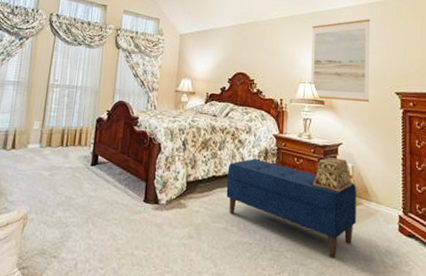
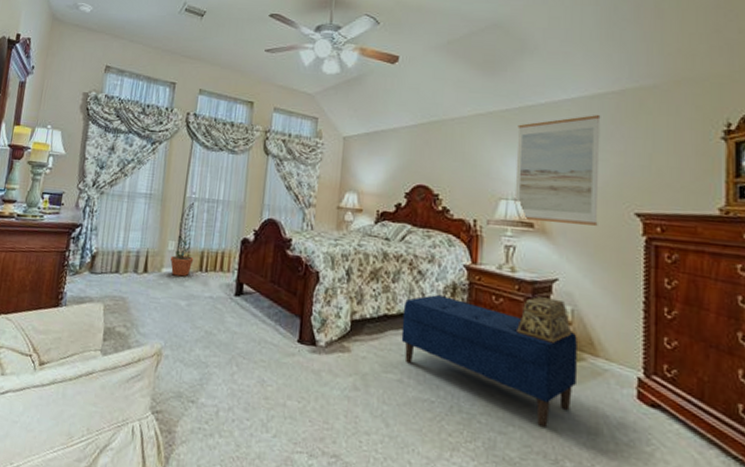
decorative plant: none [35,88,57,151] -> present [170,202,195,277]

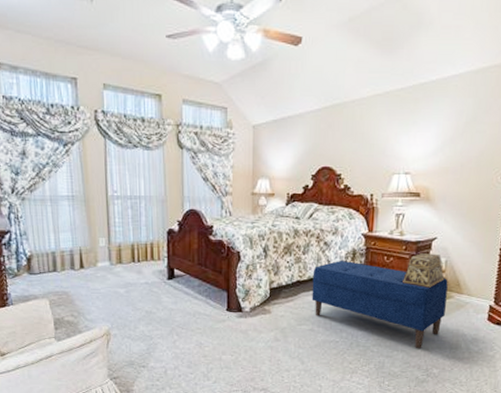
decorative plant: present [170,202,195,277] -> none [104,200,126,268]
wall art: present [514,115,601,226] -> none [405,89,483,191]

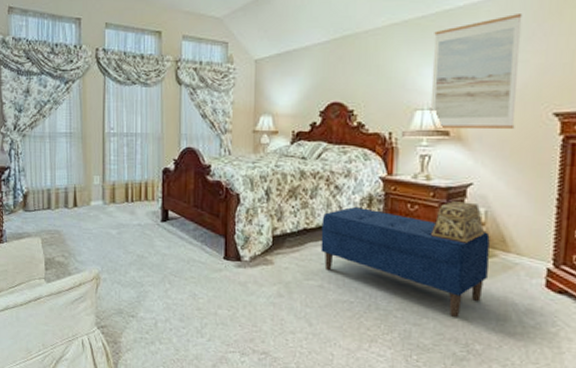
wall art: none [405,89,483,191] -> present [430,14,523,130]

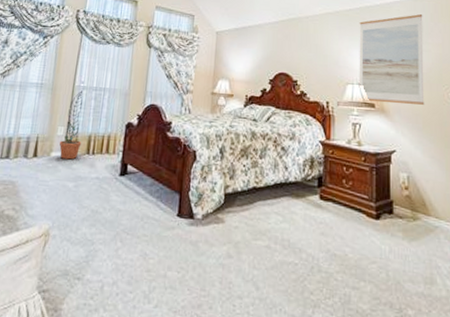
decorative plant: none [98,138,119,208] -> present [59,91,83,160]
bench: present [320,206,490,317] -> none [268,167,413,280]
decorative box: present [431,200,485,243] -> none [364,165,409,206]

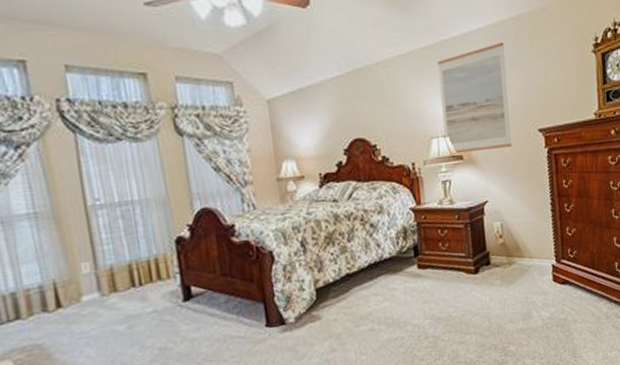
decorative plant: present [59,91,83,160] -> none [87,210,121,301]

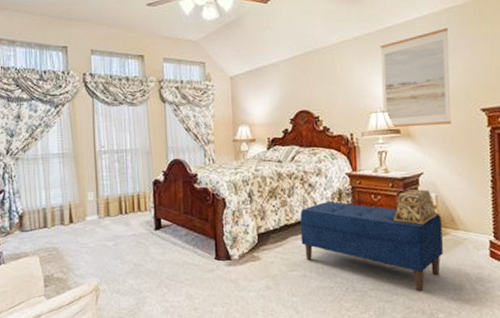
bench: none [362,241,511,327] -> present [300,201,443,291]
decorative box: none [461,218,504,258] -> present [393,188,437,225]

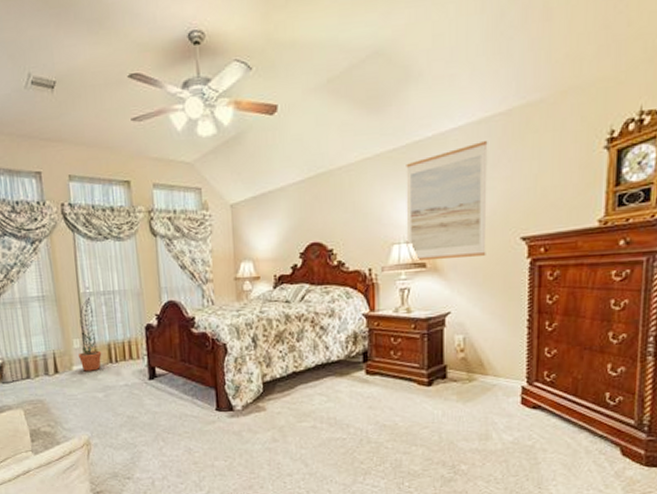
decorative plant: none [92,155,113,222] -> present [79,297,102,371]
bench: present [300,201,443,291] -> none [310,345,469,441]
decorative box: present [393,188,437,225] -> none [415,330,464,371]

